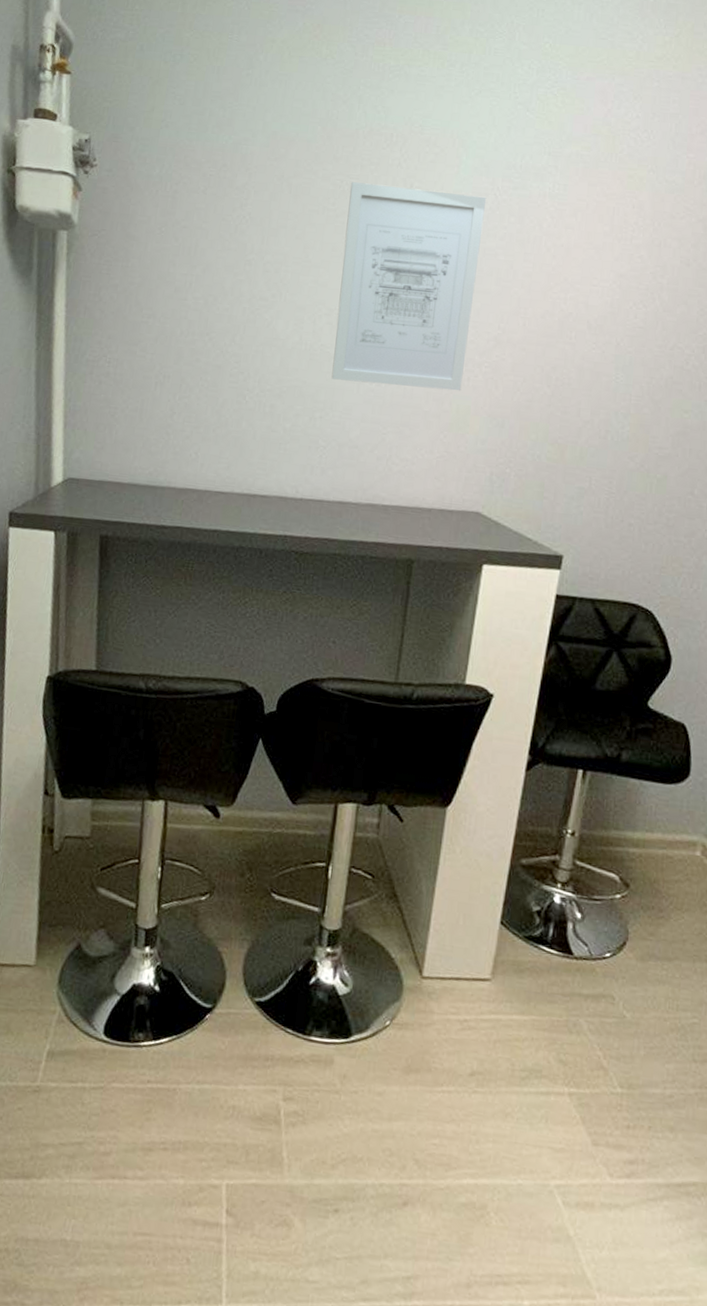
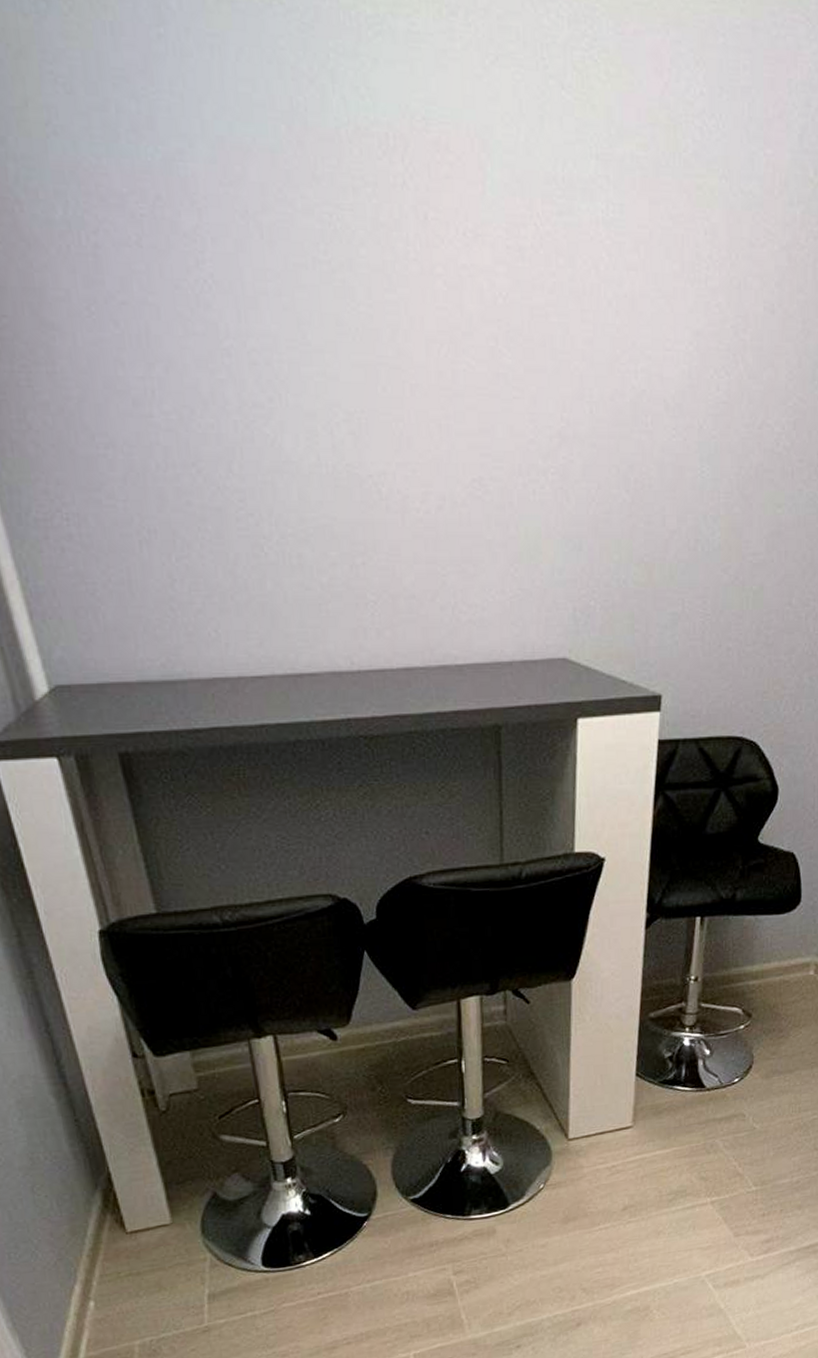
wall art: present [331,182,487,391] -> none [344,215,528,511]

